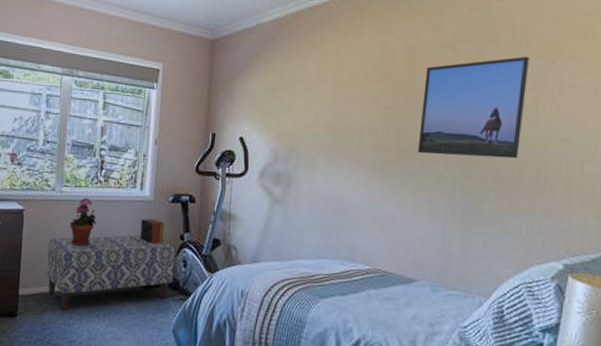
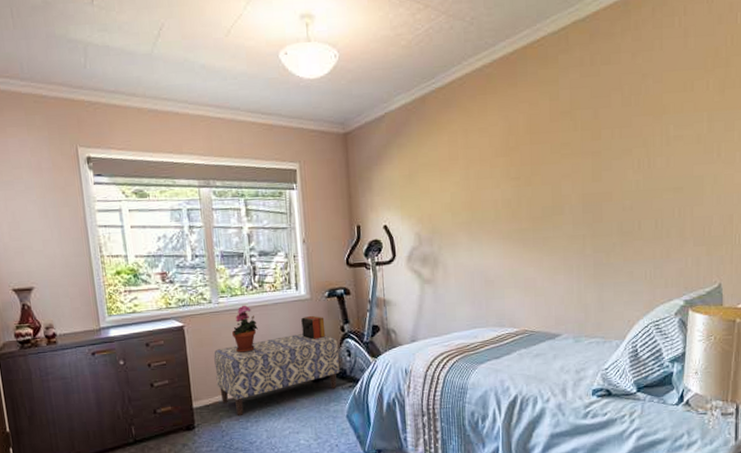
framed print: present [417,56,529,159] -> none [548,114,639,219]

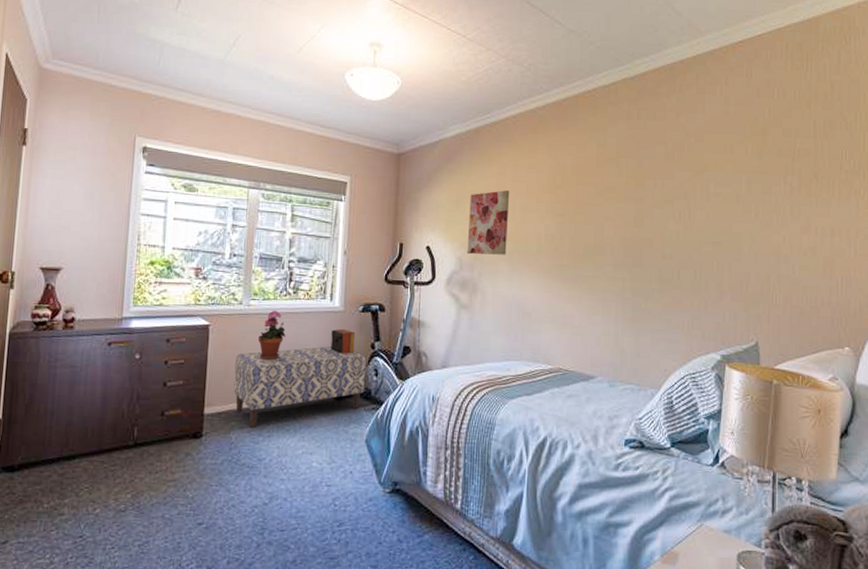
wall art: none [422,159,464,228] -> present [466,190,510,255]

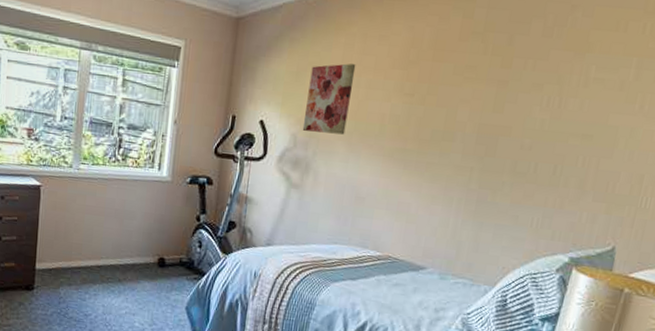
bench: present [233,346,366,429] -> none [63,214,191,287]
potted plant: present [258,310,286,360] -> none [87,175,114,224]
decorative box: present [331,328,356,354] -> none [156,198,182,224]

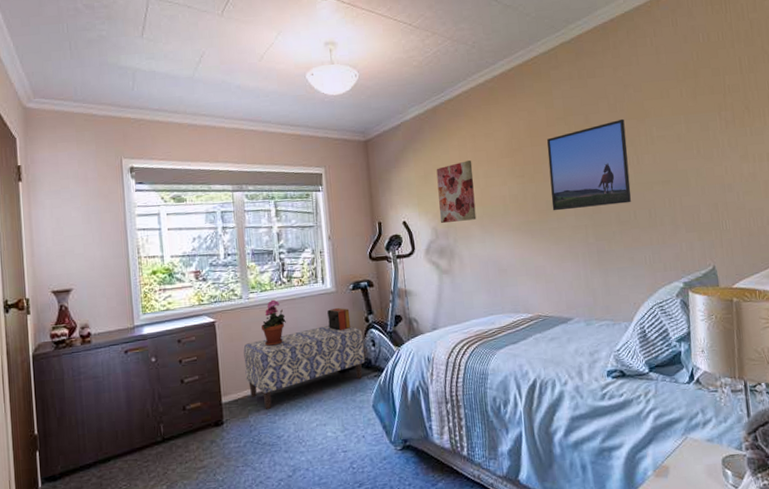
bench: none [63,214,191,287] -> present [243,325,365,410]
potted plant: none [87,175,114,224] -> present [262,299,286,346]
decorative box: none [156,198,182,224] -> present [327,307,351,331]
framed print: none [437,47,558,153] -> present [547,118,632,211]

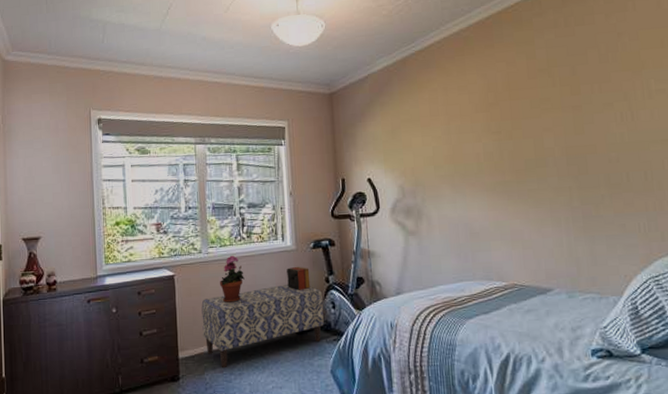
wall art: present [436,160,477,223] -> none [404,115,447,181]
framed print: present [547,118,632,211] -> none [527,70,624,171]

